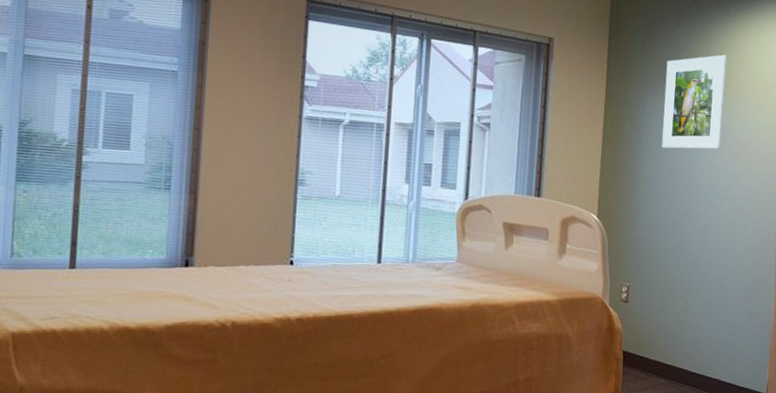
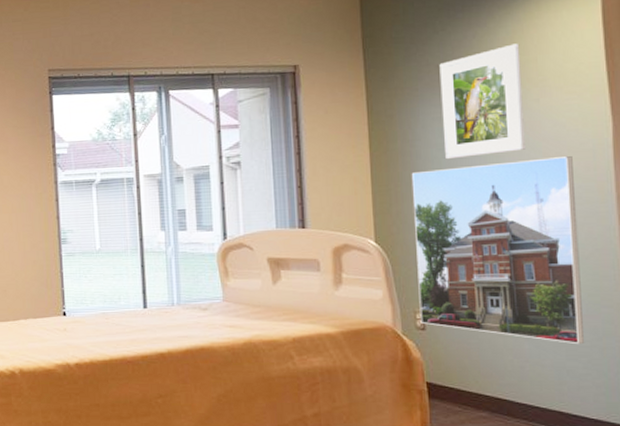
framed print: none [625,156,753,323] -> present [411,156,584,345]

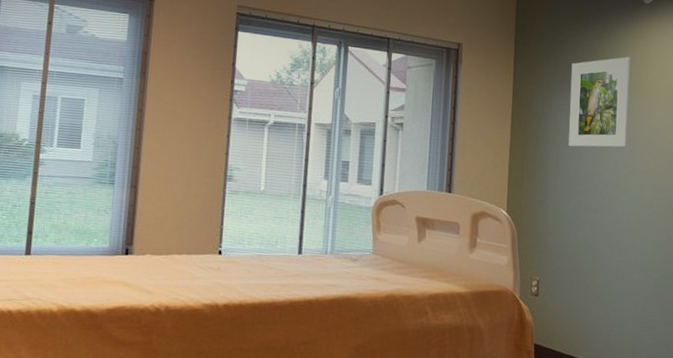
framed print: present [411,156,584,345] -> none [535,154,660,319]

